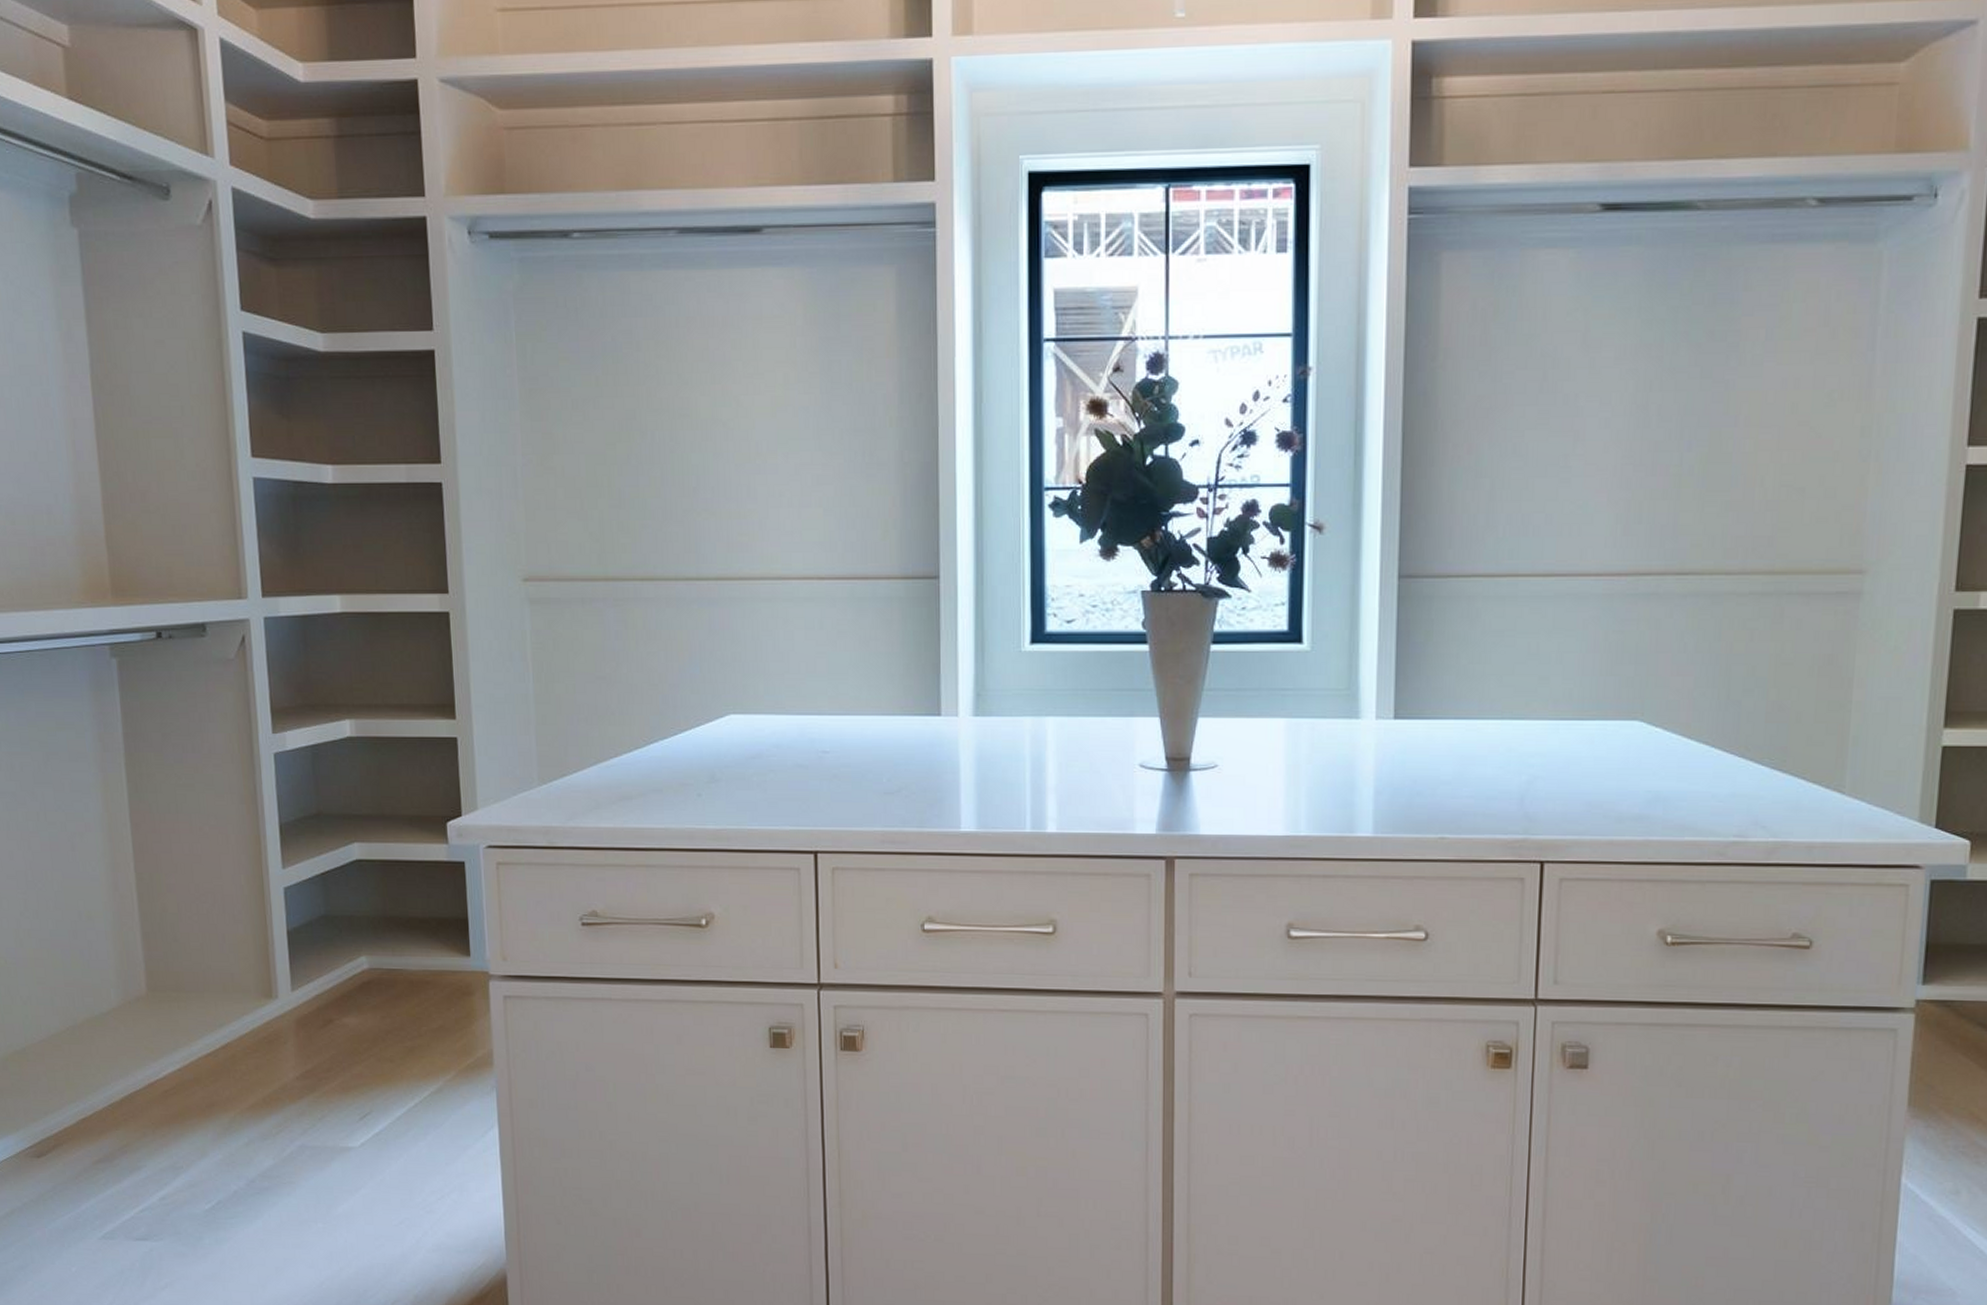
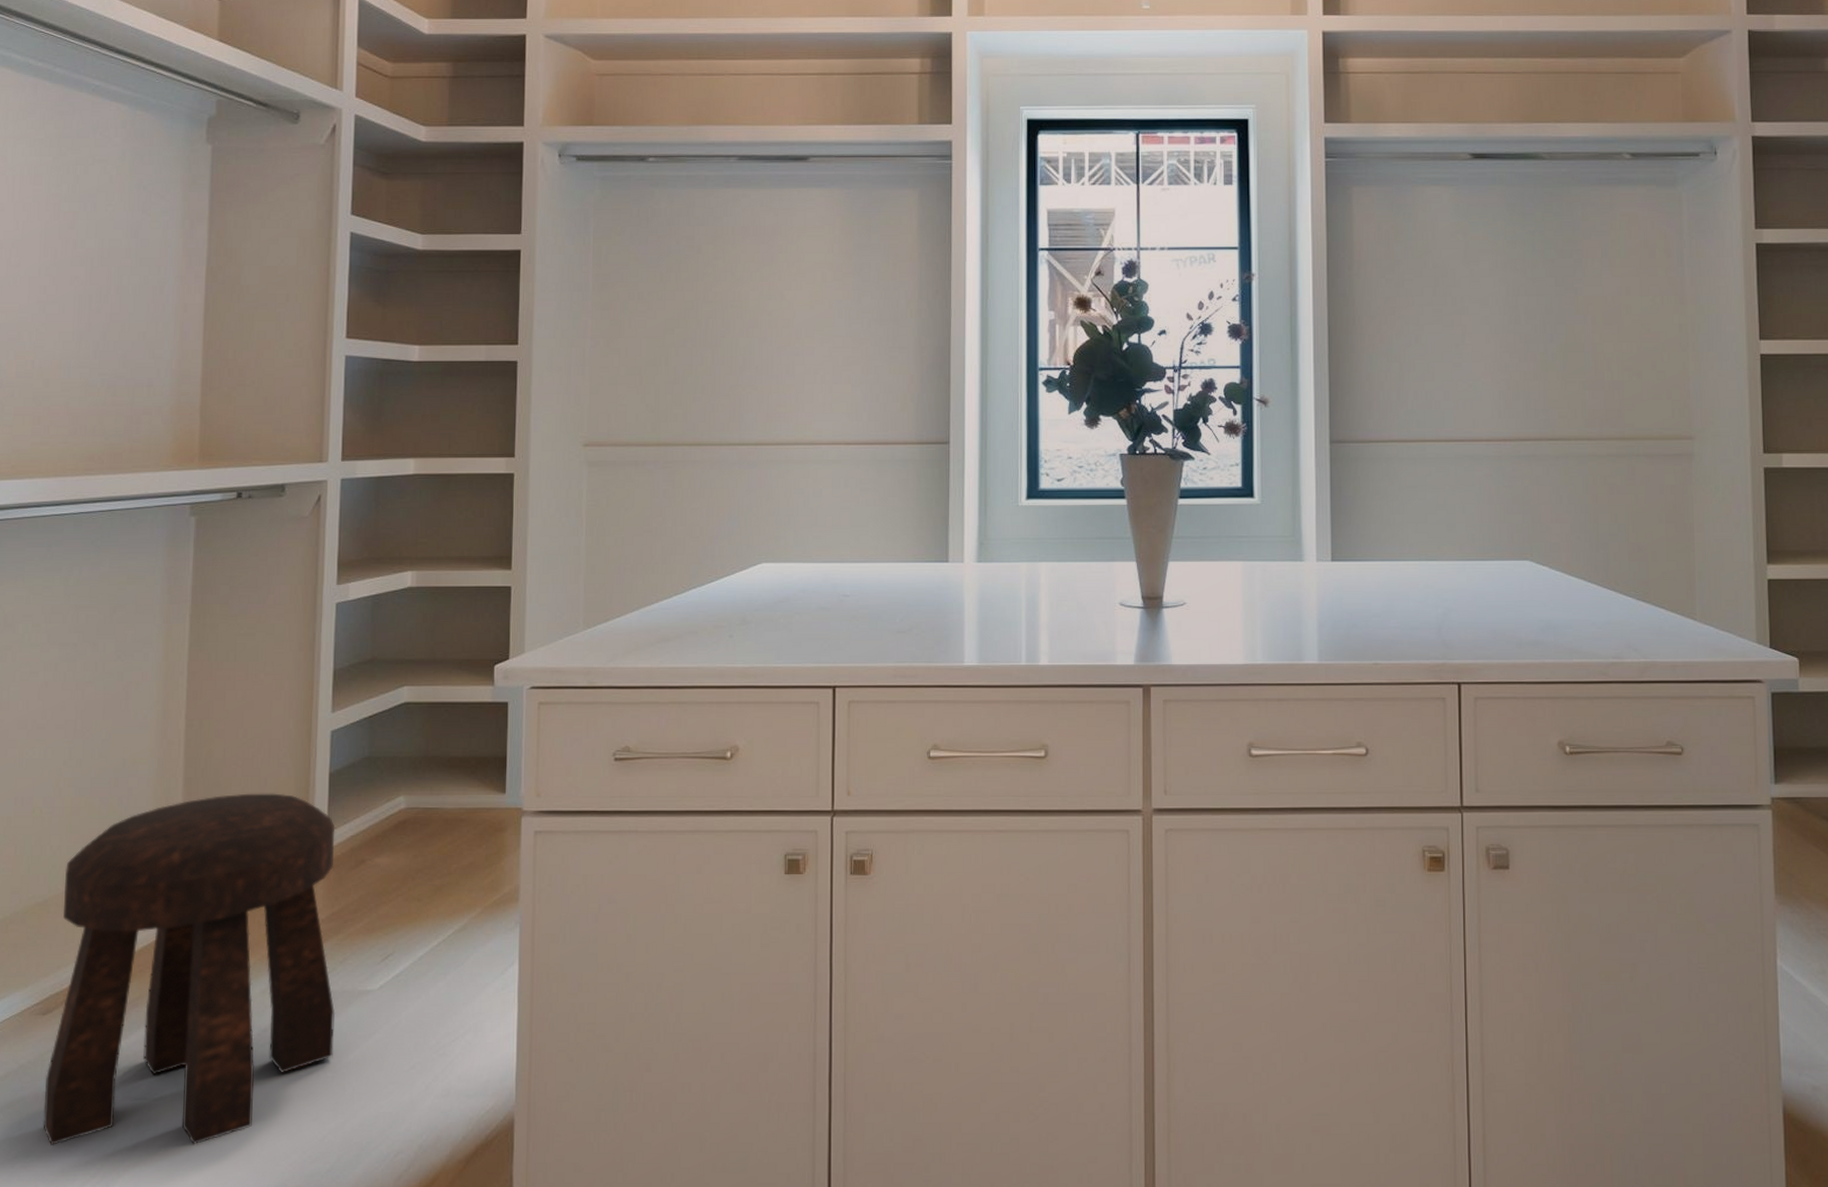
stool: none [38,949,322,1284] -> present [43,793,336,1145]

